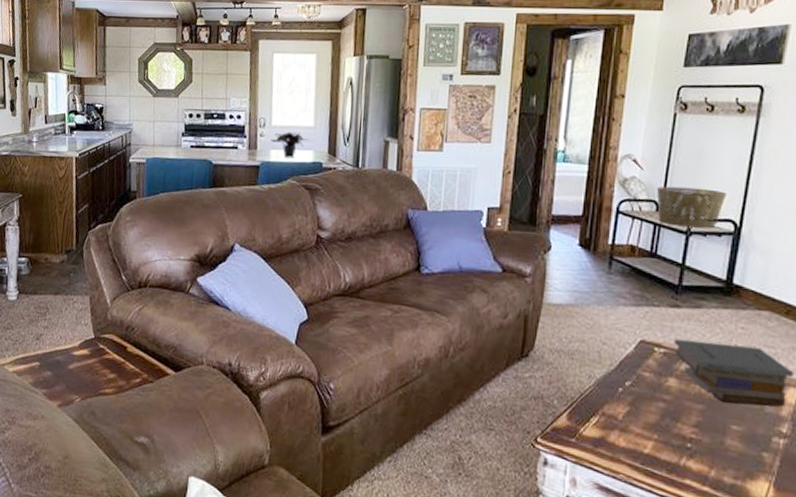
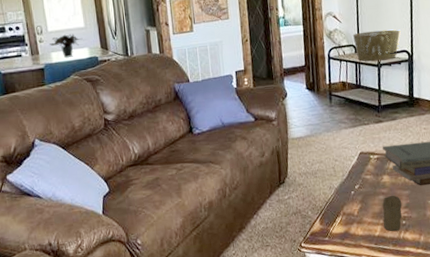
candle: none [657,405,690,455] -> present [382,195,402,232]

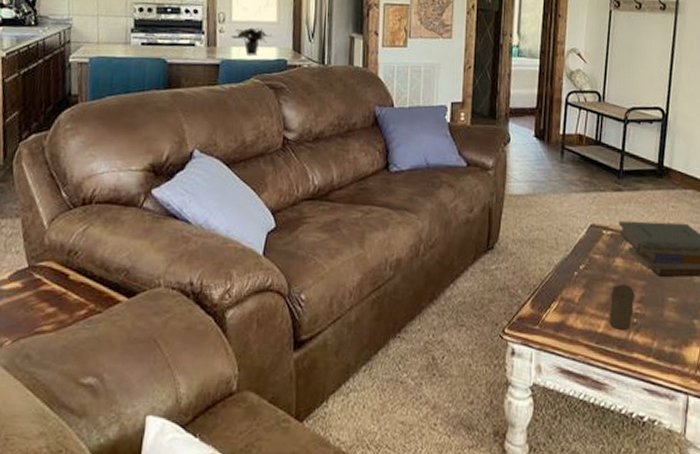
basket: present [352,29,400,61] -> none [598,78,655,116]

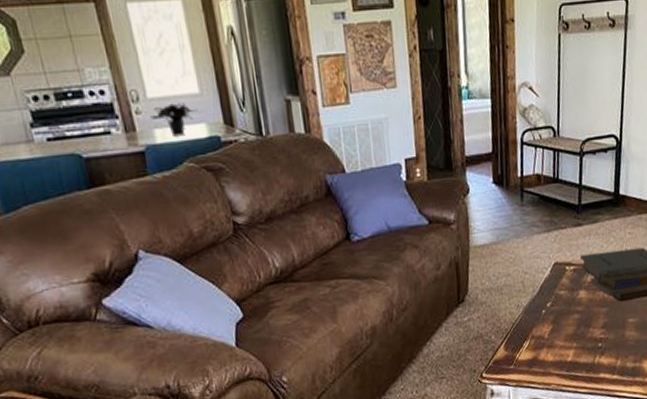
candle: present [609,284,635,331] -> none [576,313,599,357]

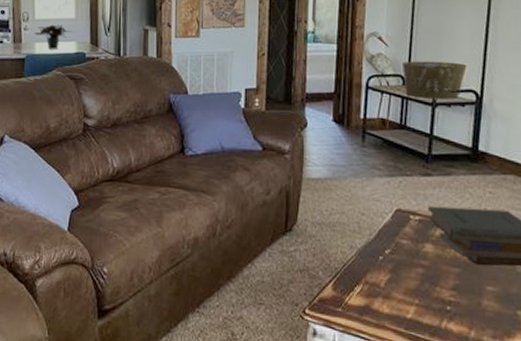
basket: none [551,107,608,148] -> present [401,61,467,99]

